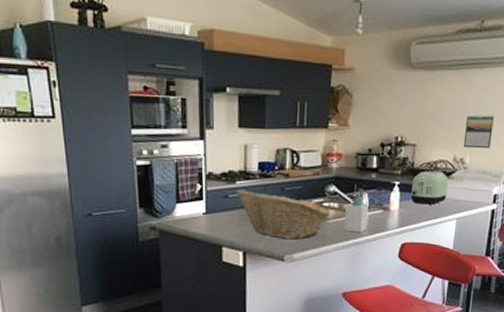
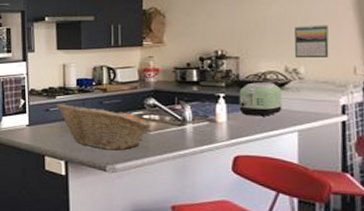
soap bottle: present [344,191,368,233] -> none [167,103,192,145]

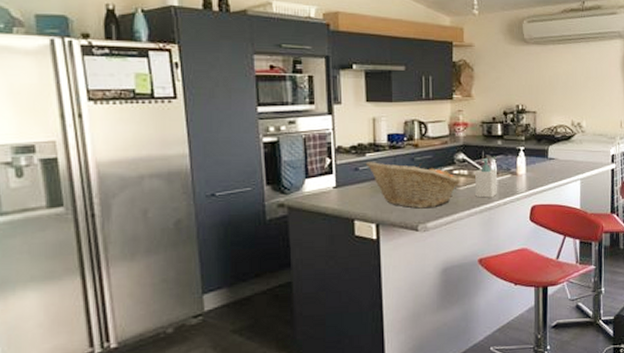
soap bottle: none [167,103,192,145] -> present [475,157,497,198]
toaster: present [239,82,282,116] -> none [535,136,569,167]
calendar: present [294,25,329,59] -> none [578,83,604,114]

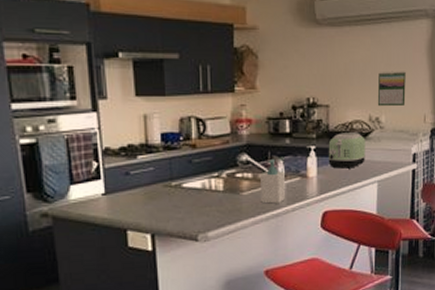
fruit basket: present [365,162,461,209] -> none [137,165,245,217]
toaster: none [535,136,569,167] -> present [328,133,365,169]
calendar: none [578,83,604,114] -> present [377,71,406,107]

